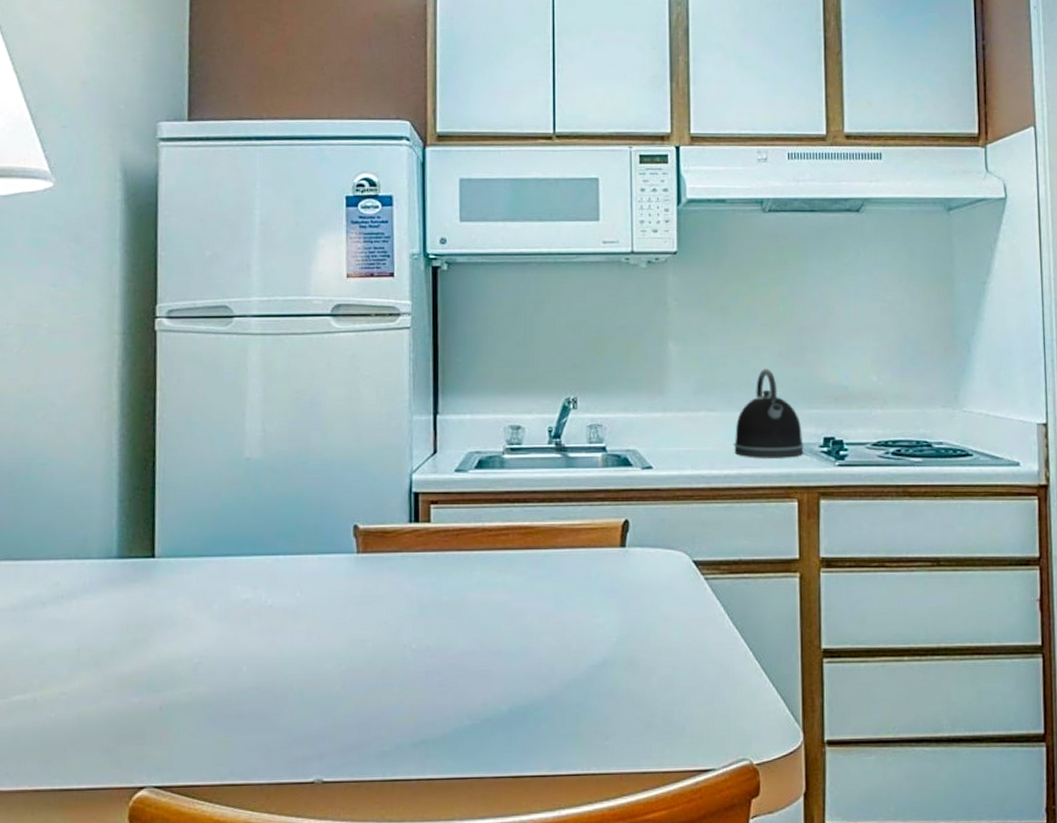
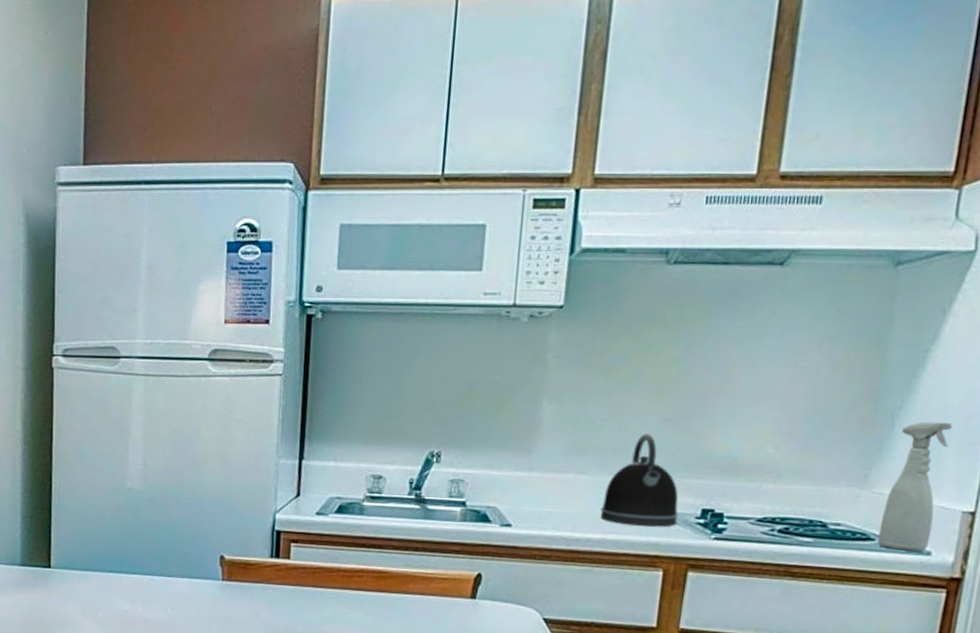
spray bottle: none [974,345,1017,463] -> present [877,421,953,552]

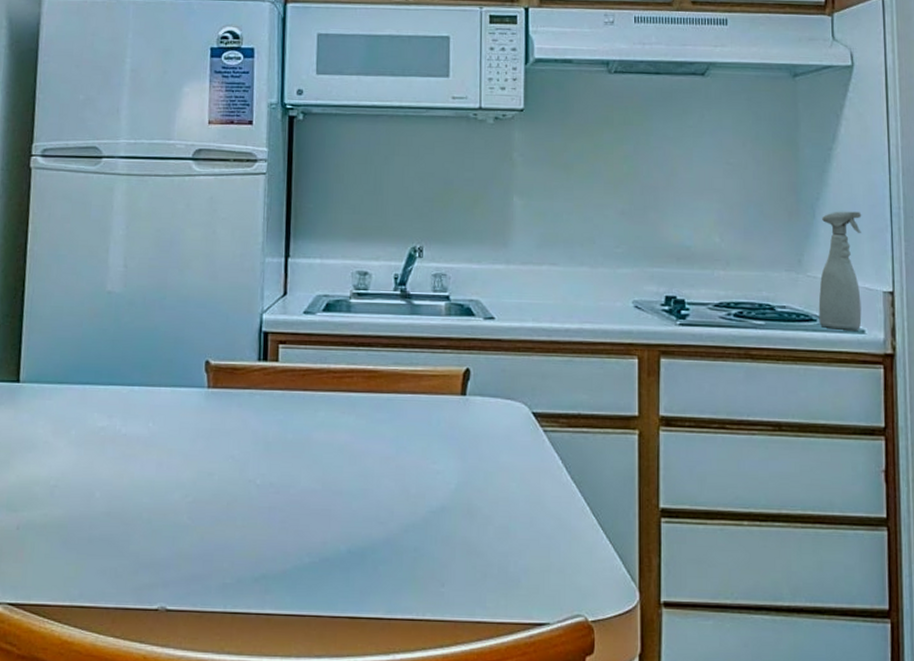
kettle: present [599,433,680,527] -> none [574,226,646,315]

